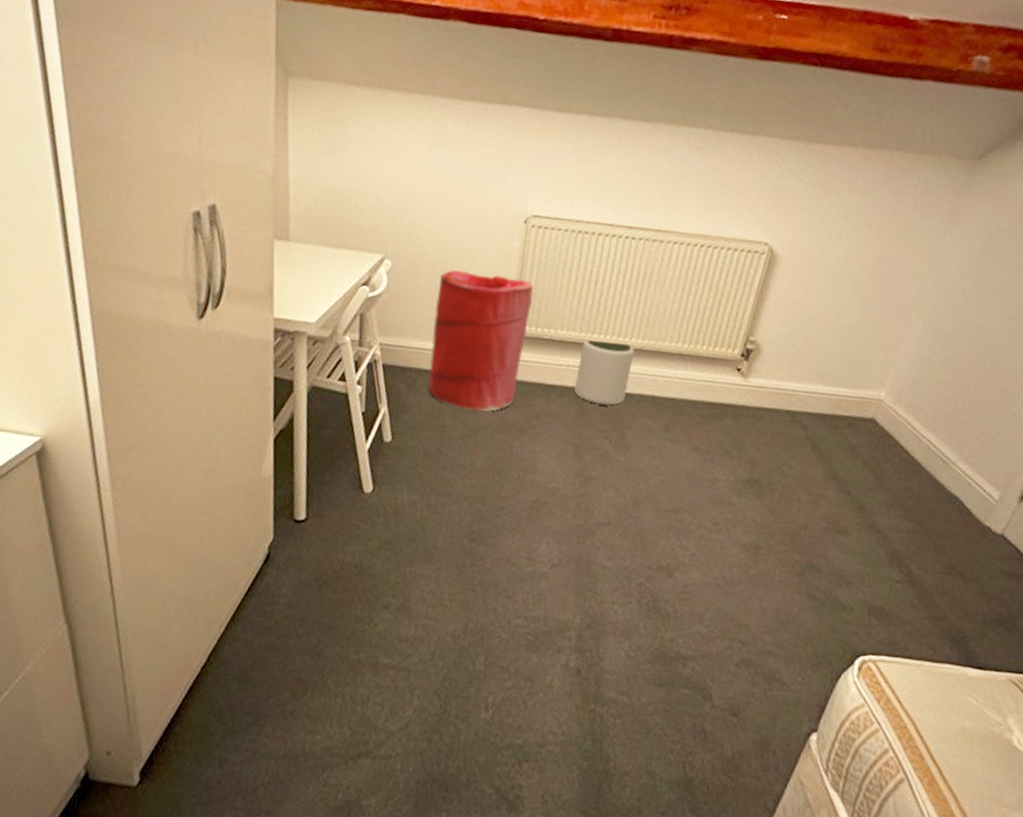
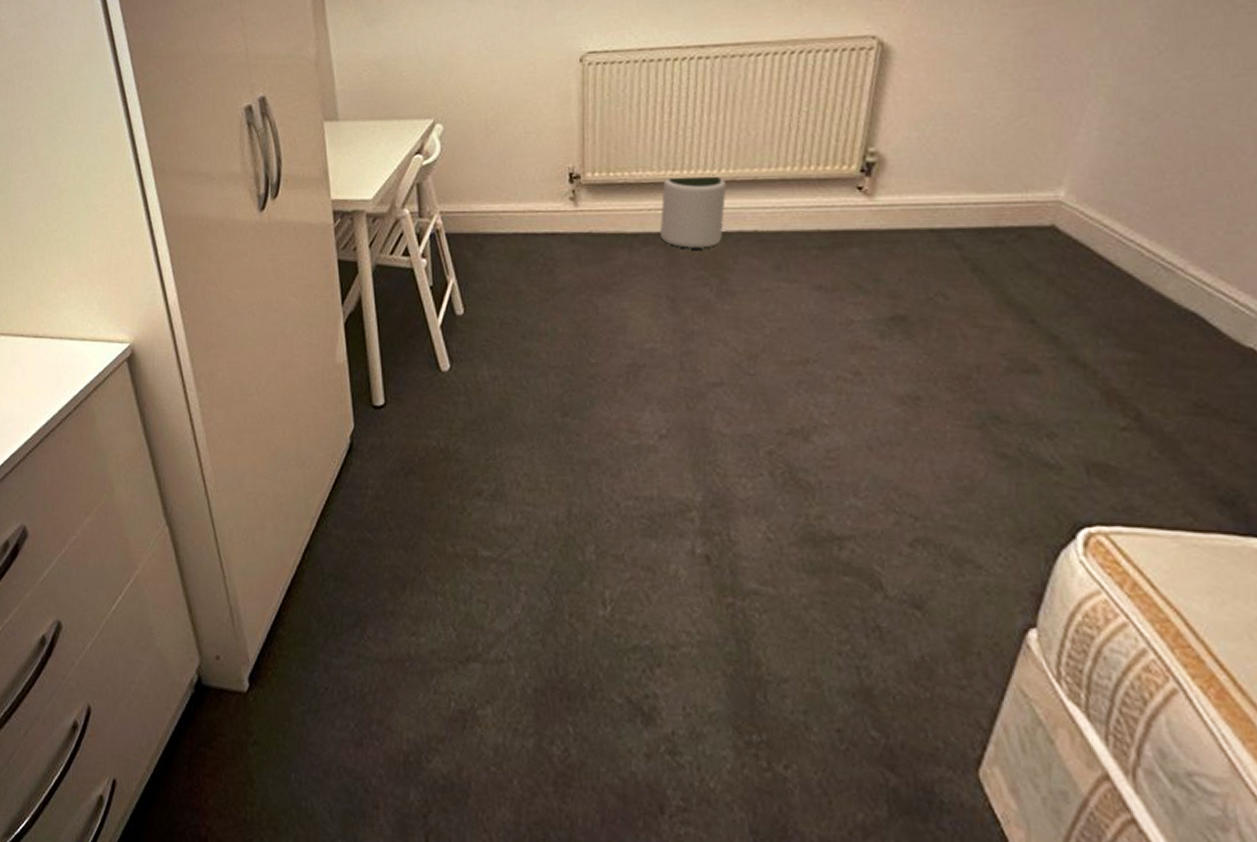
laundry hamper: present [428,270,533,411] -> none [493,122,599,270]

